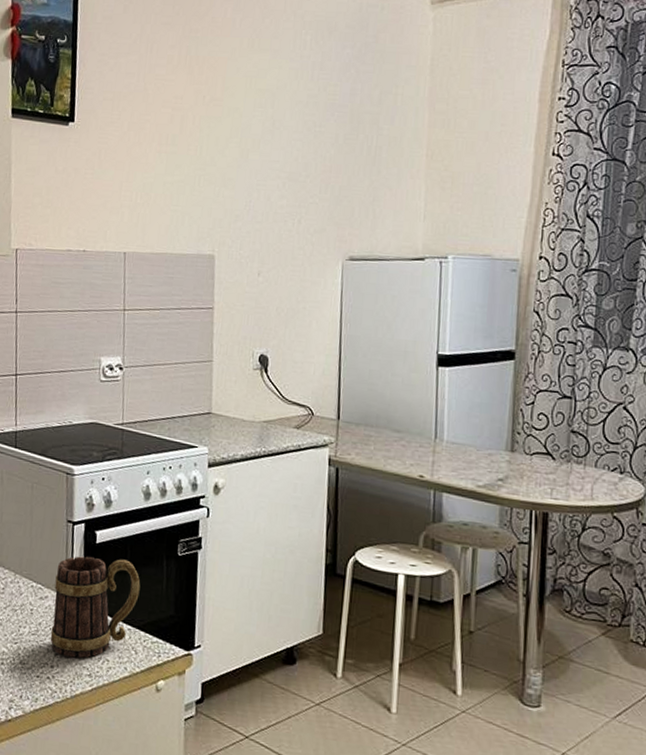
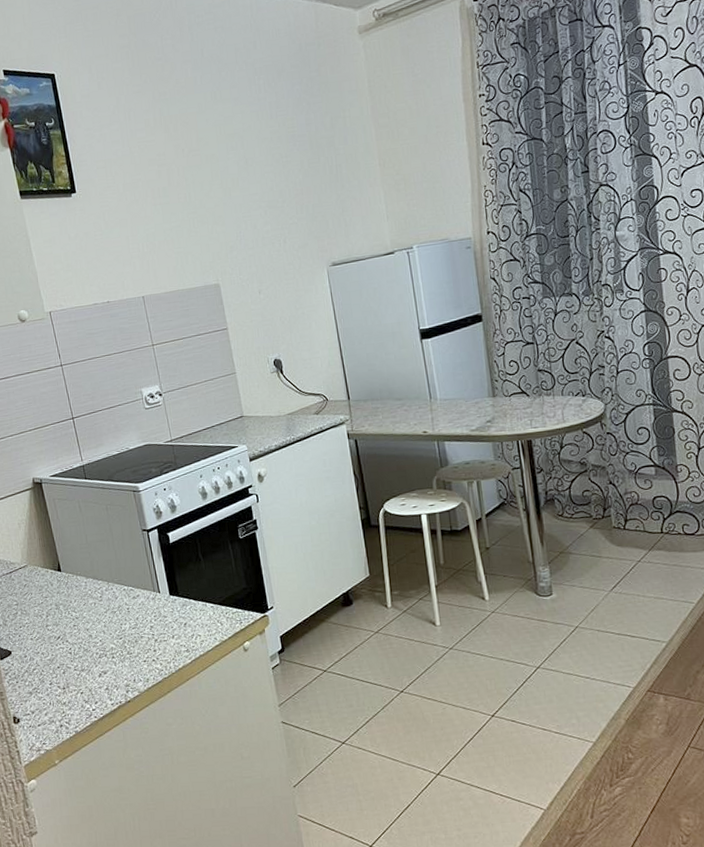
mug: present [50,556,141,658] -> none [141,551,215,640]

